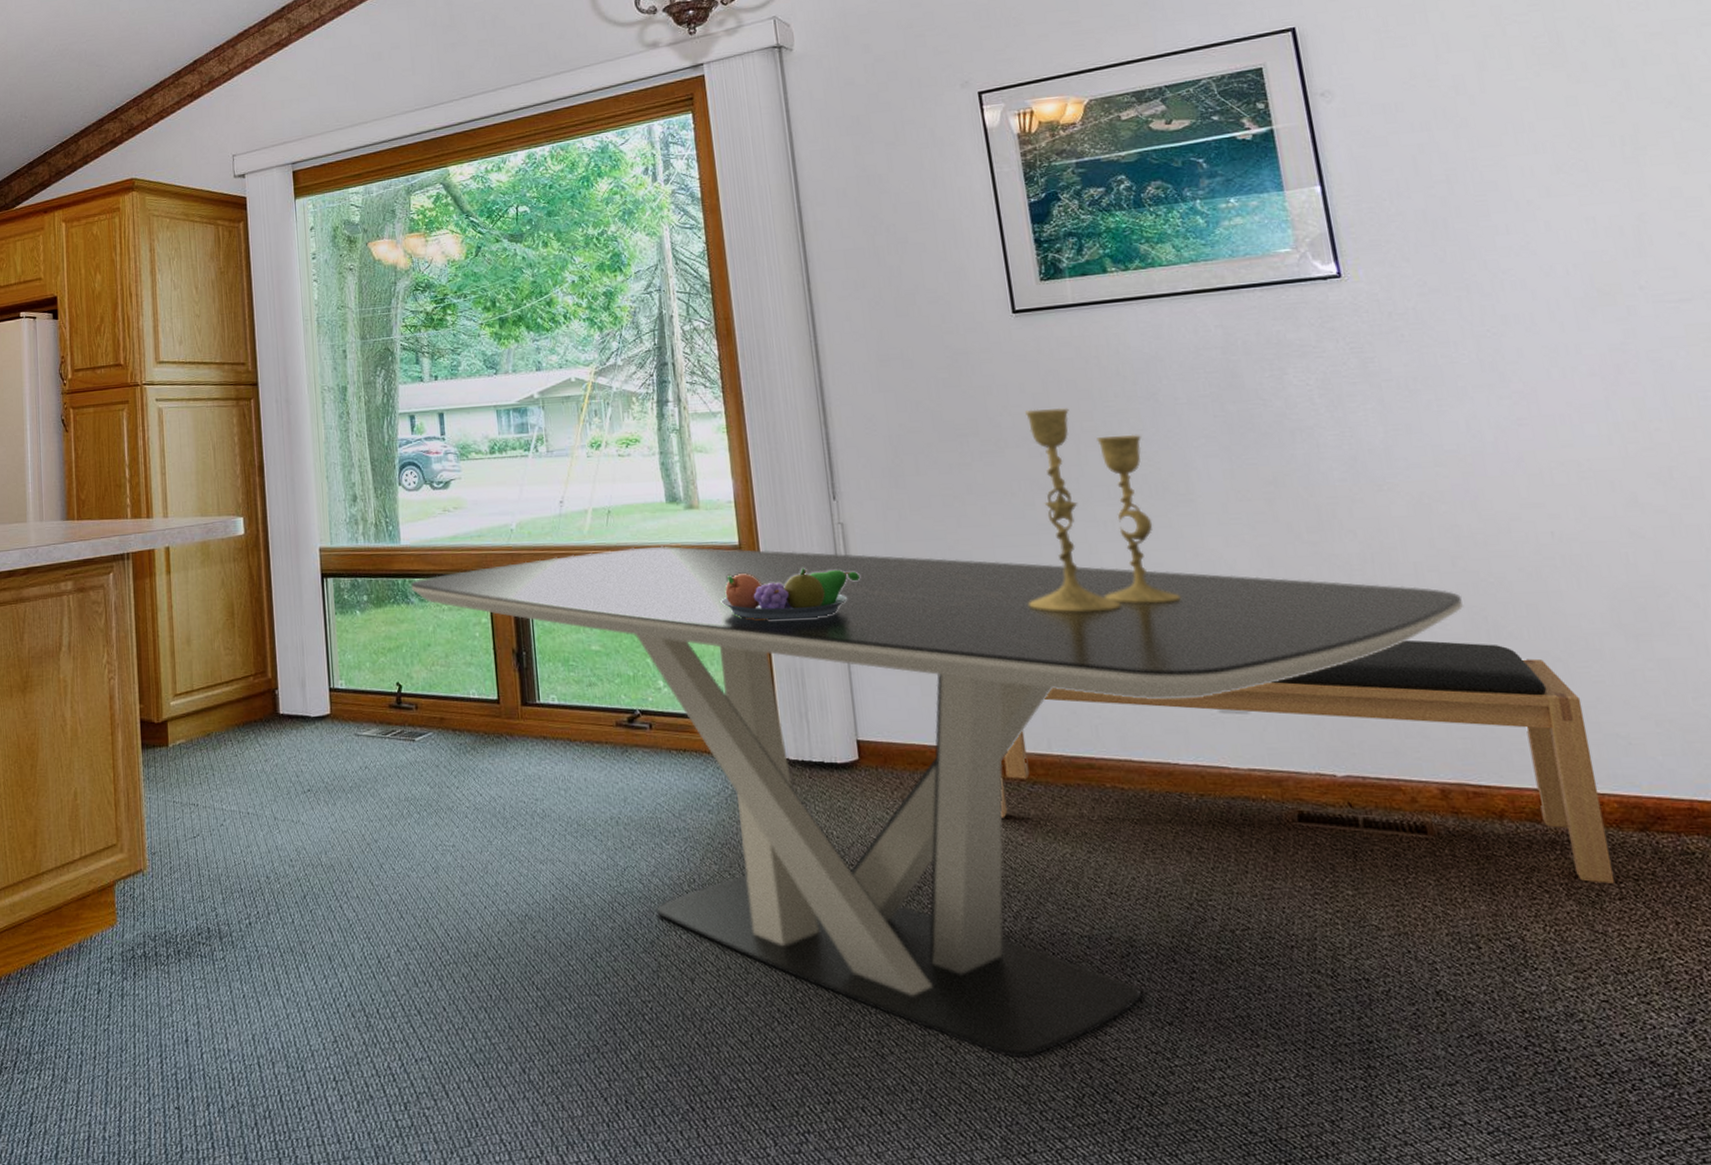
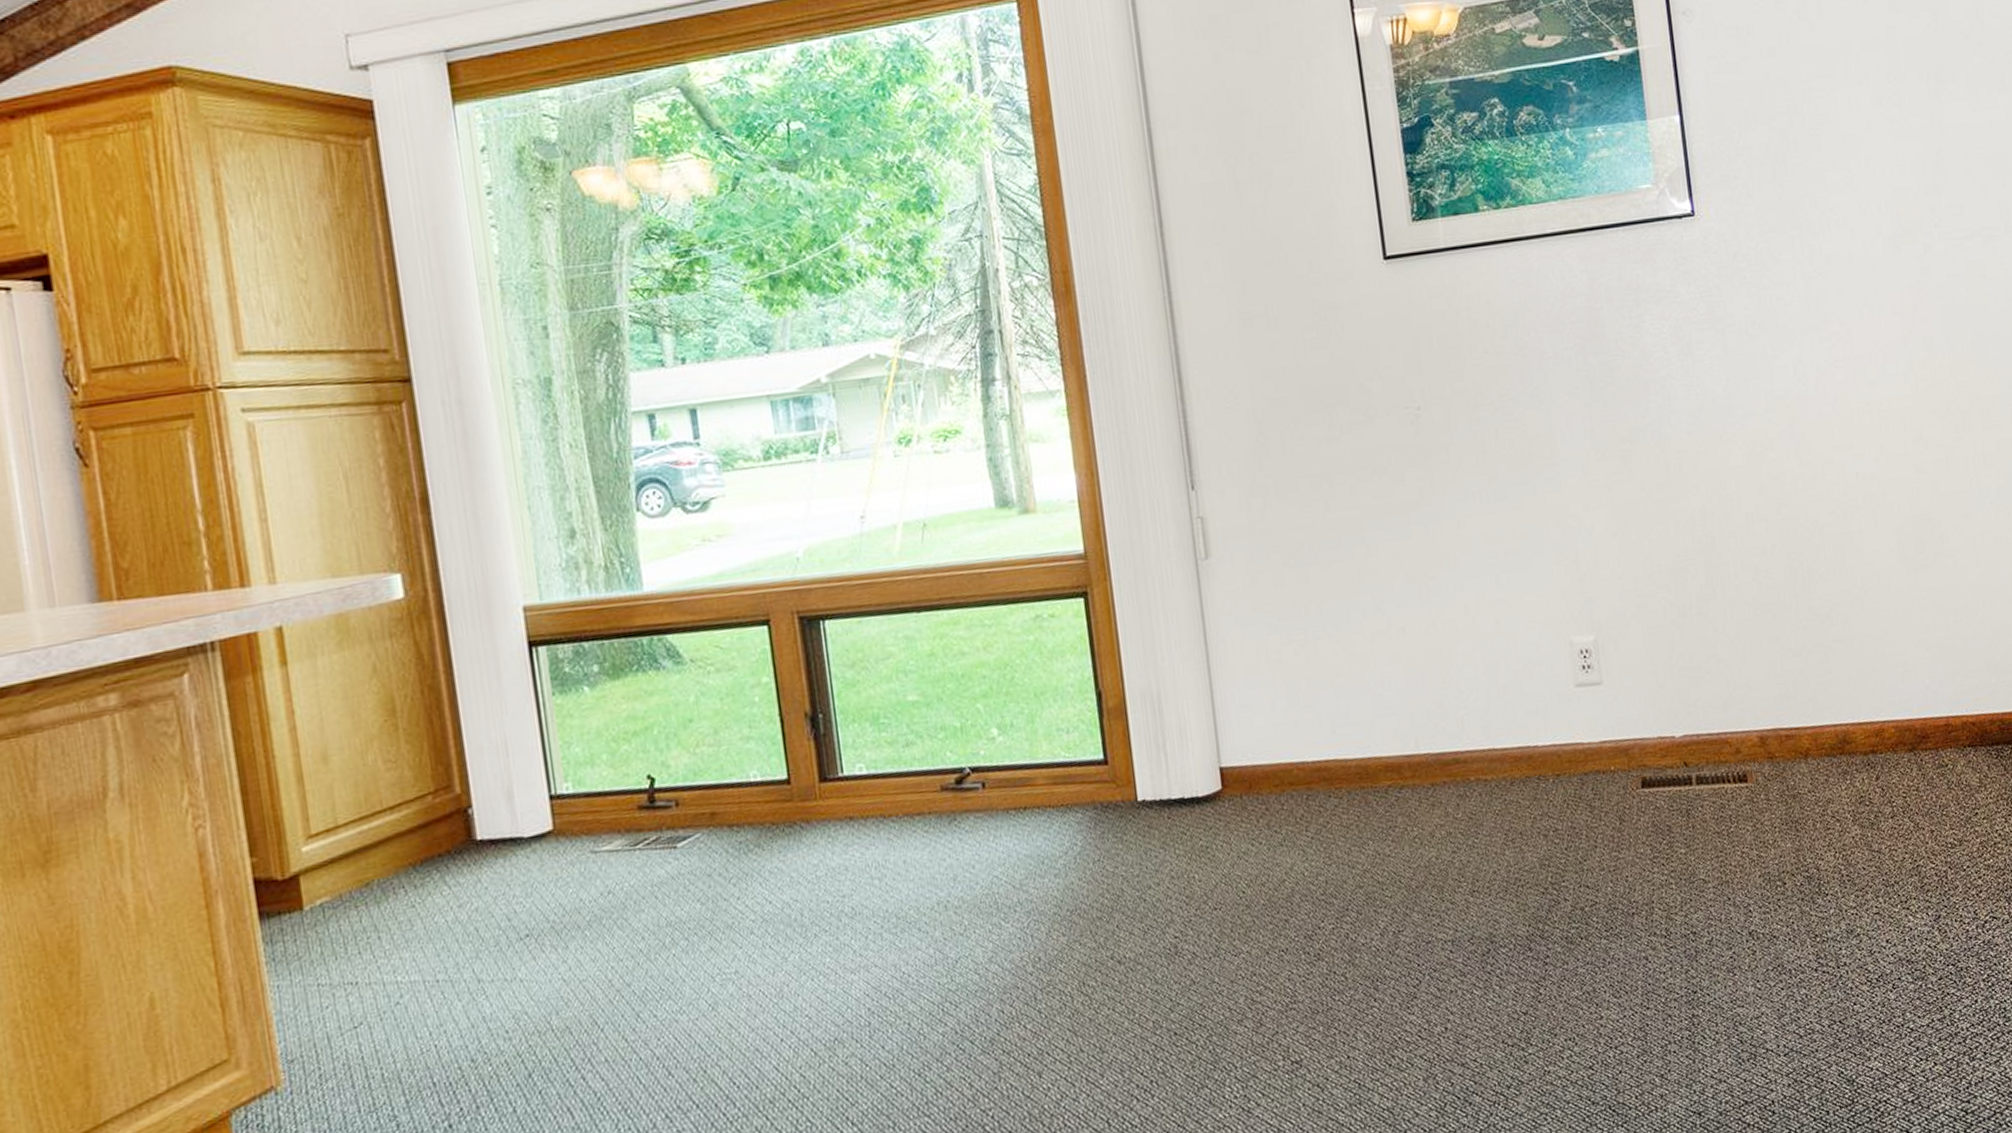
dining table: present [411,546,1464,1057] -> none [660,537,1785,1083]
fruit bowl: present [720,567,860,621] -> none [1064,572,1222,641]
bench: present [1000,639,1615,884] -> none [1368,588,1889,831]
candlestick: present [1025,407,1181,613] -> none [1396,367,1543,598]

